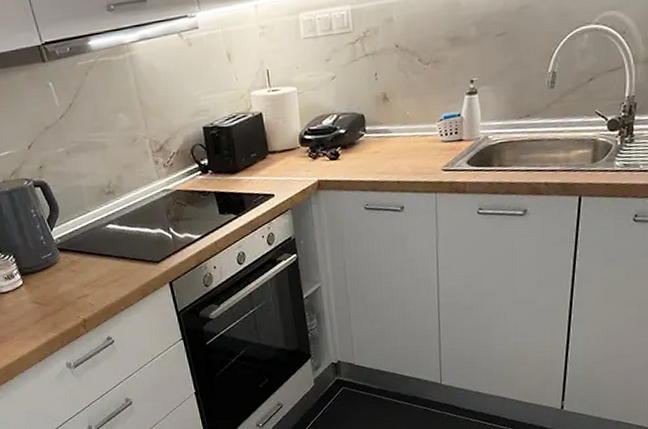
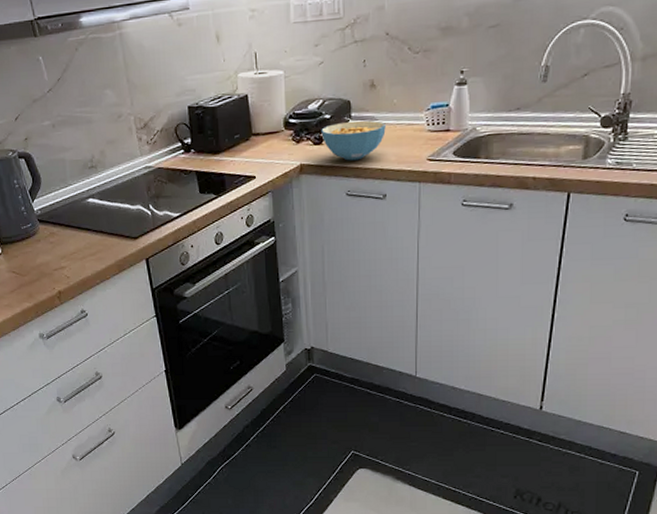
cereal bowl: none [336,133,400,175] -> present [321,120,386,161]

